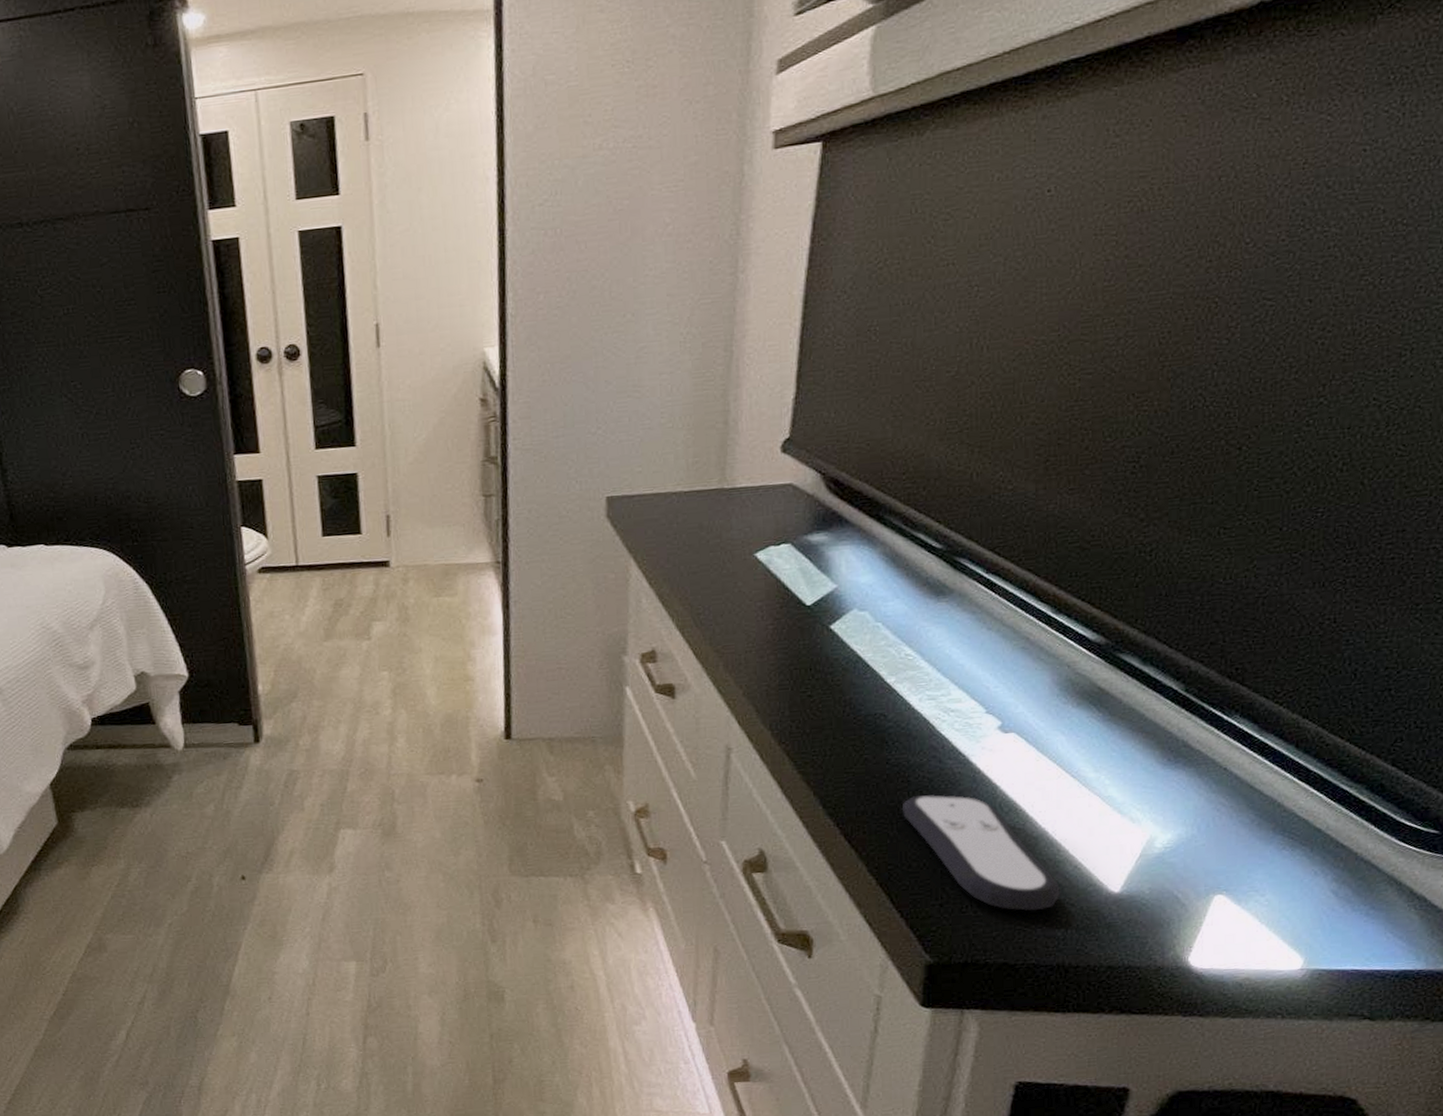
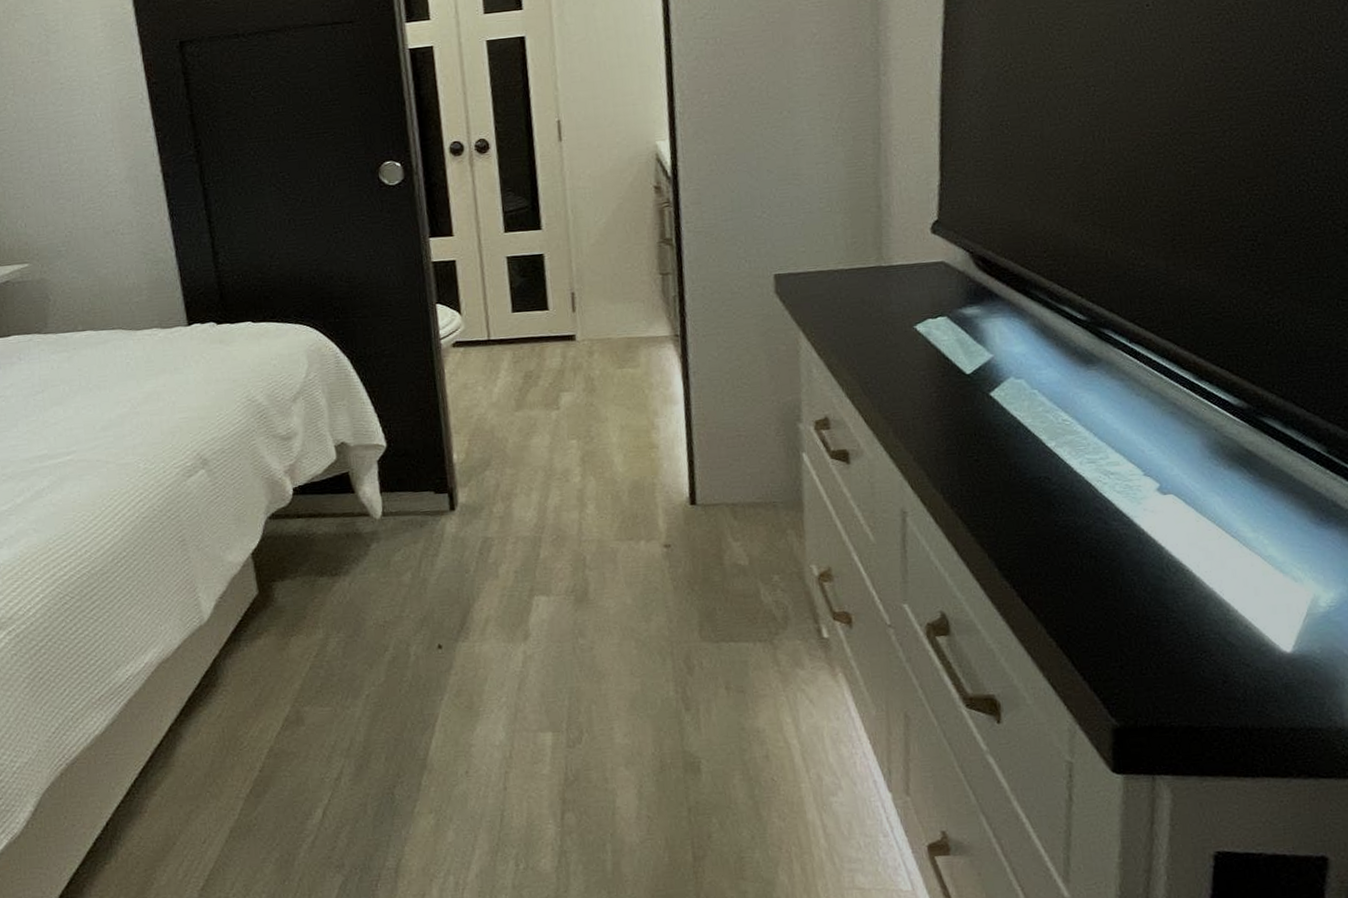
remote control: present [901,793,1061,911] -> none [1074,555,1236,672]

